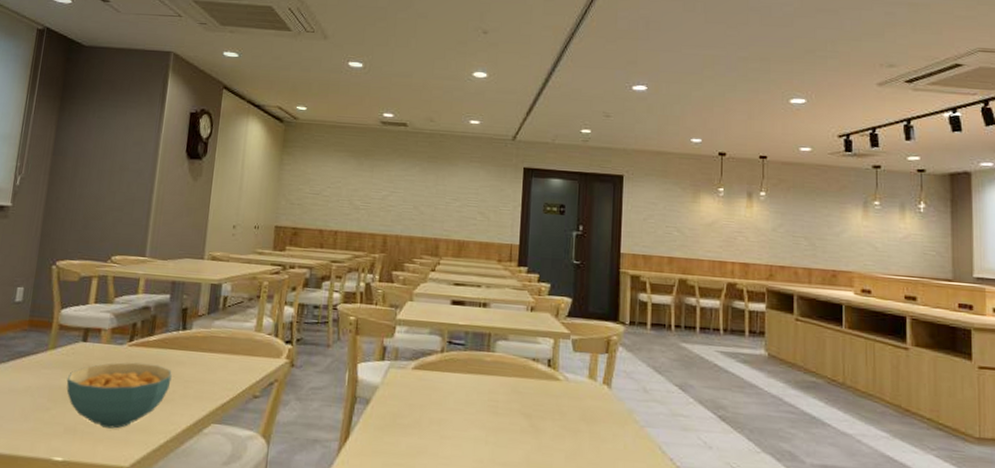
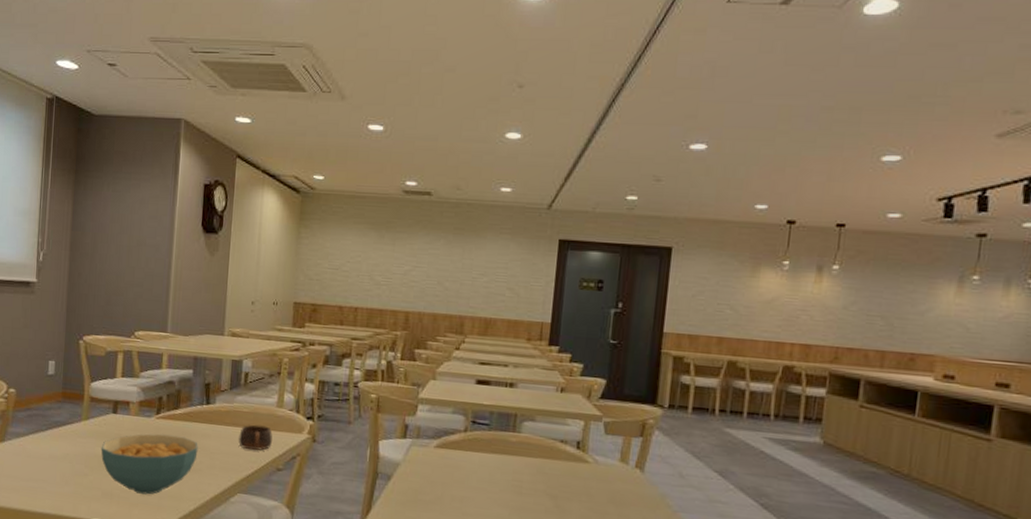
cup: none [214,350,250,377] -> present [237,424,273,451]

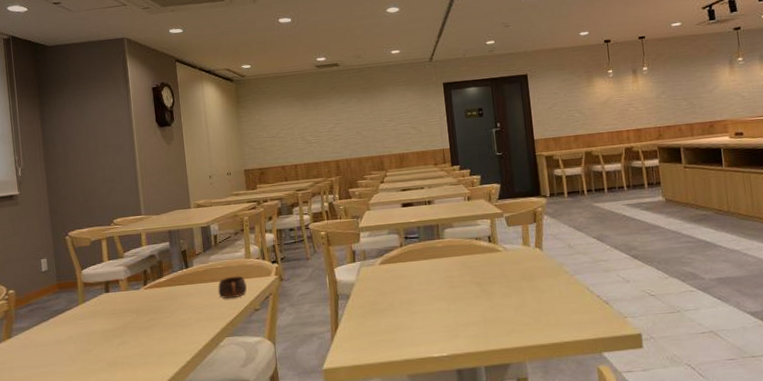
cereal bowl: present [101,434,198,495] -> none [100,299,185,357]

